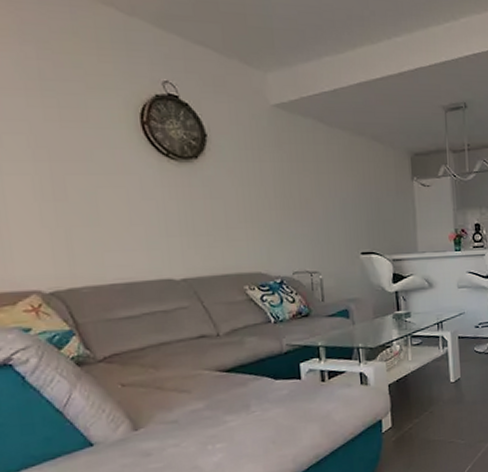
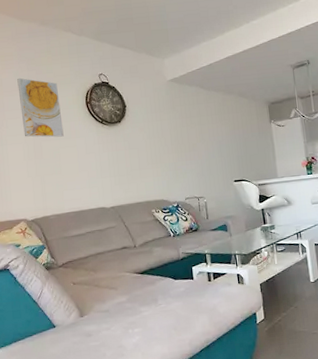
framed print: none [18,68,104,170] -> present [17,78,64,137]

